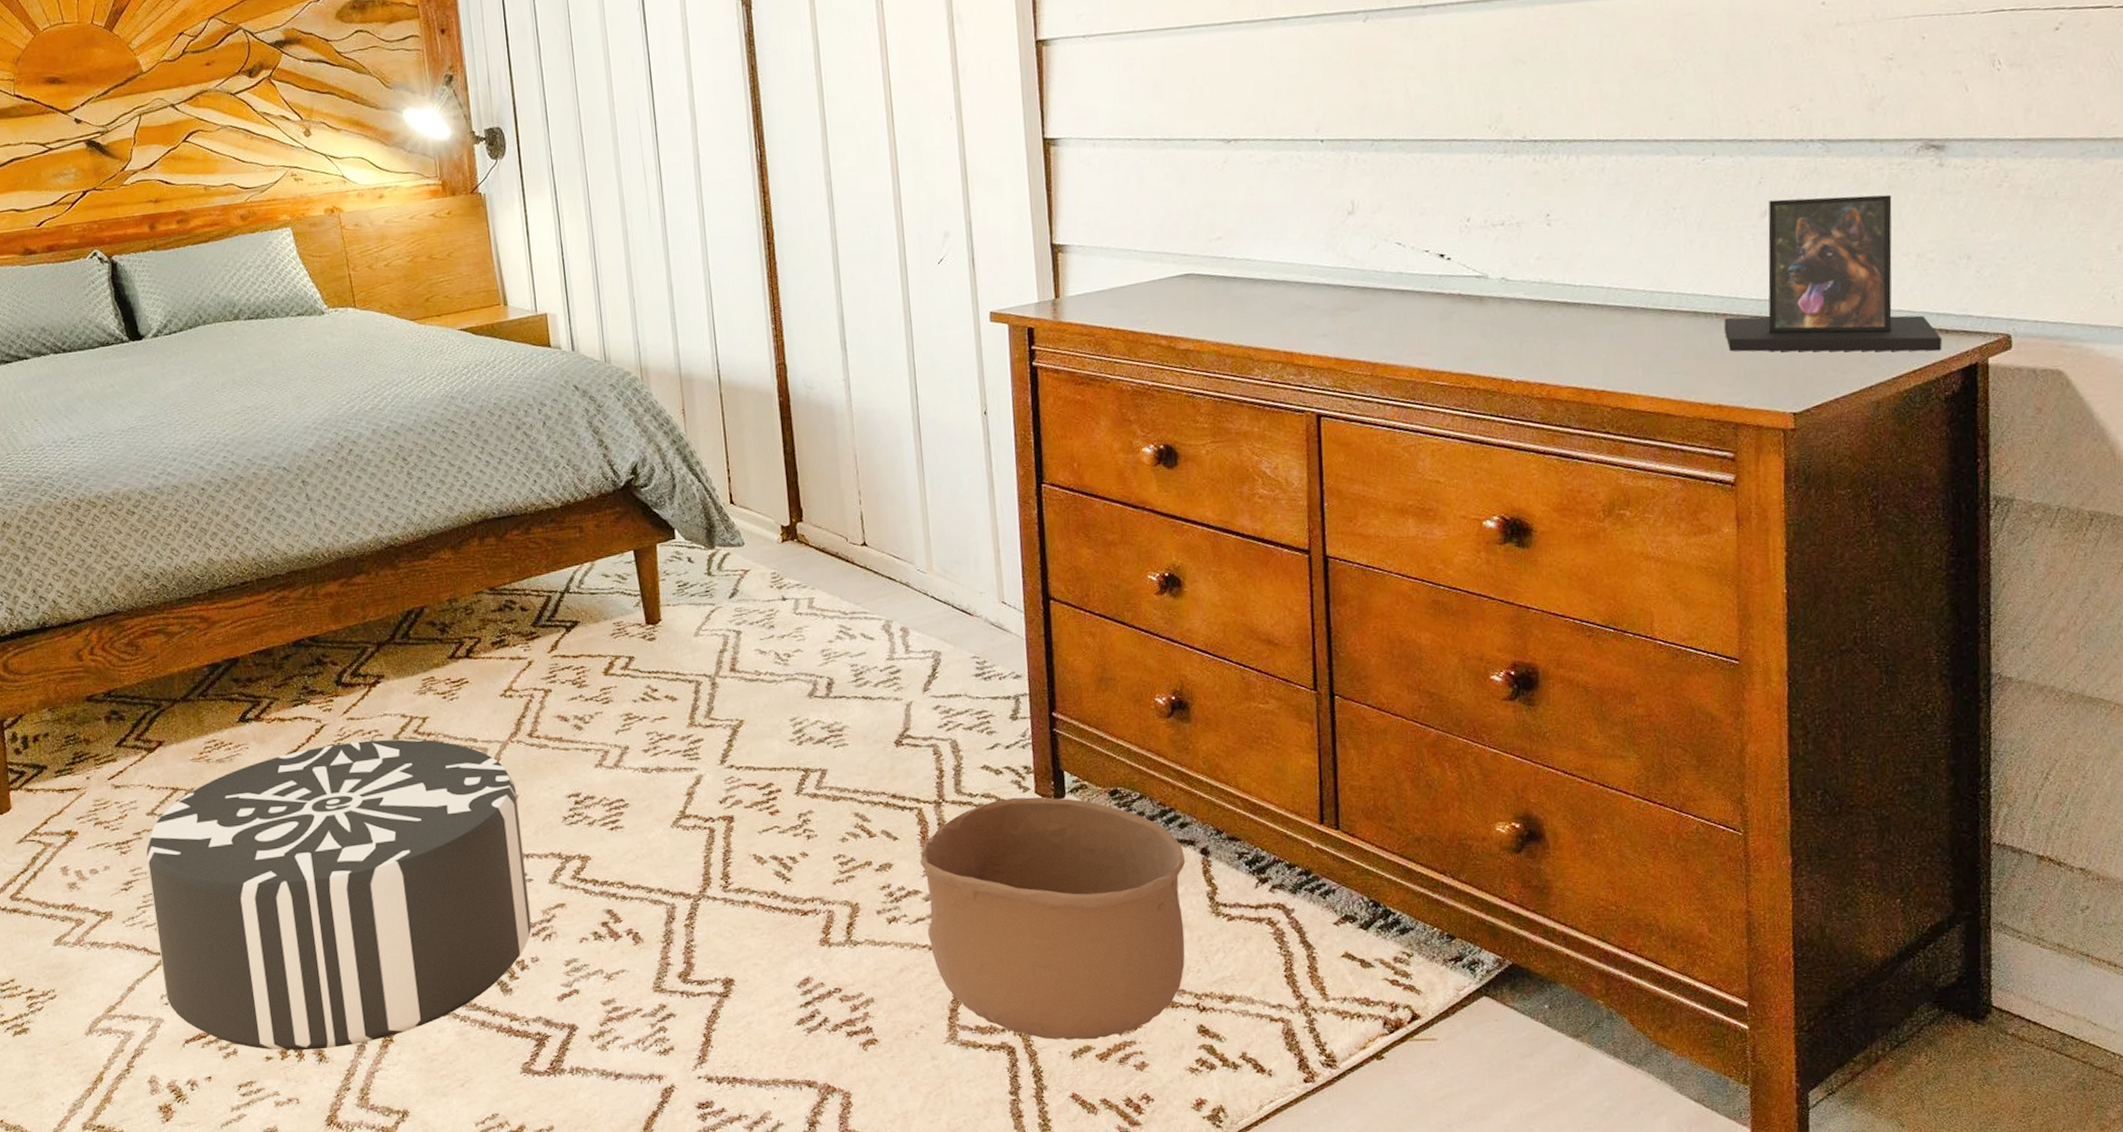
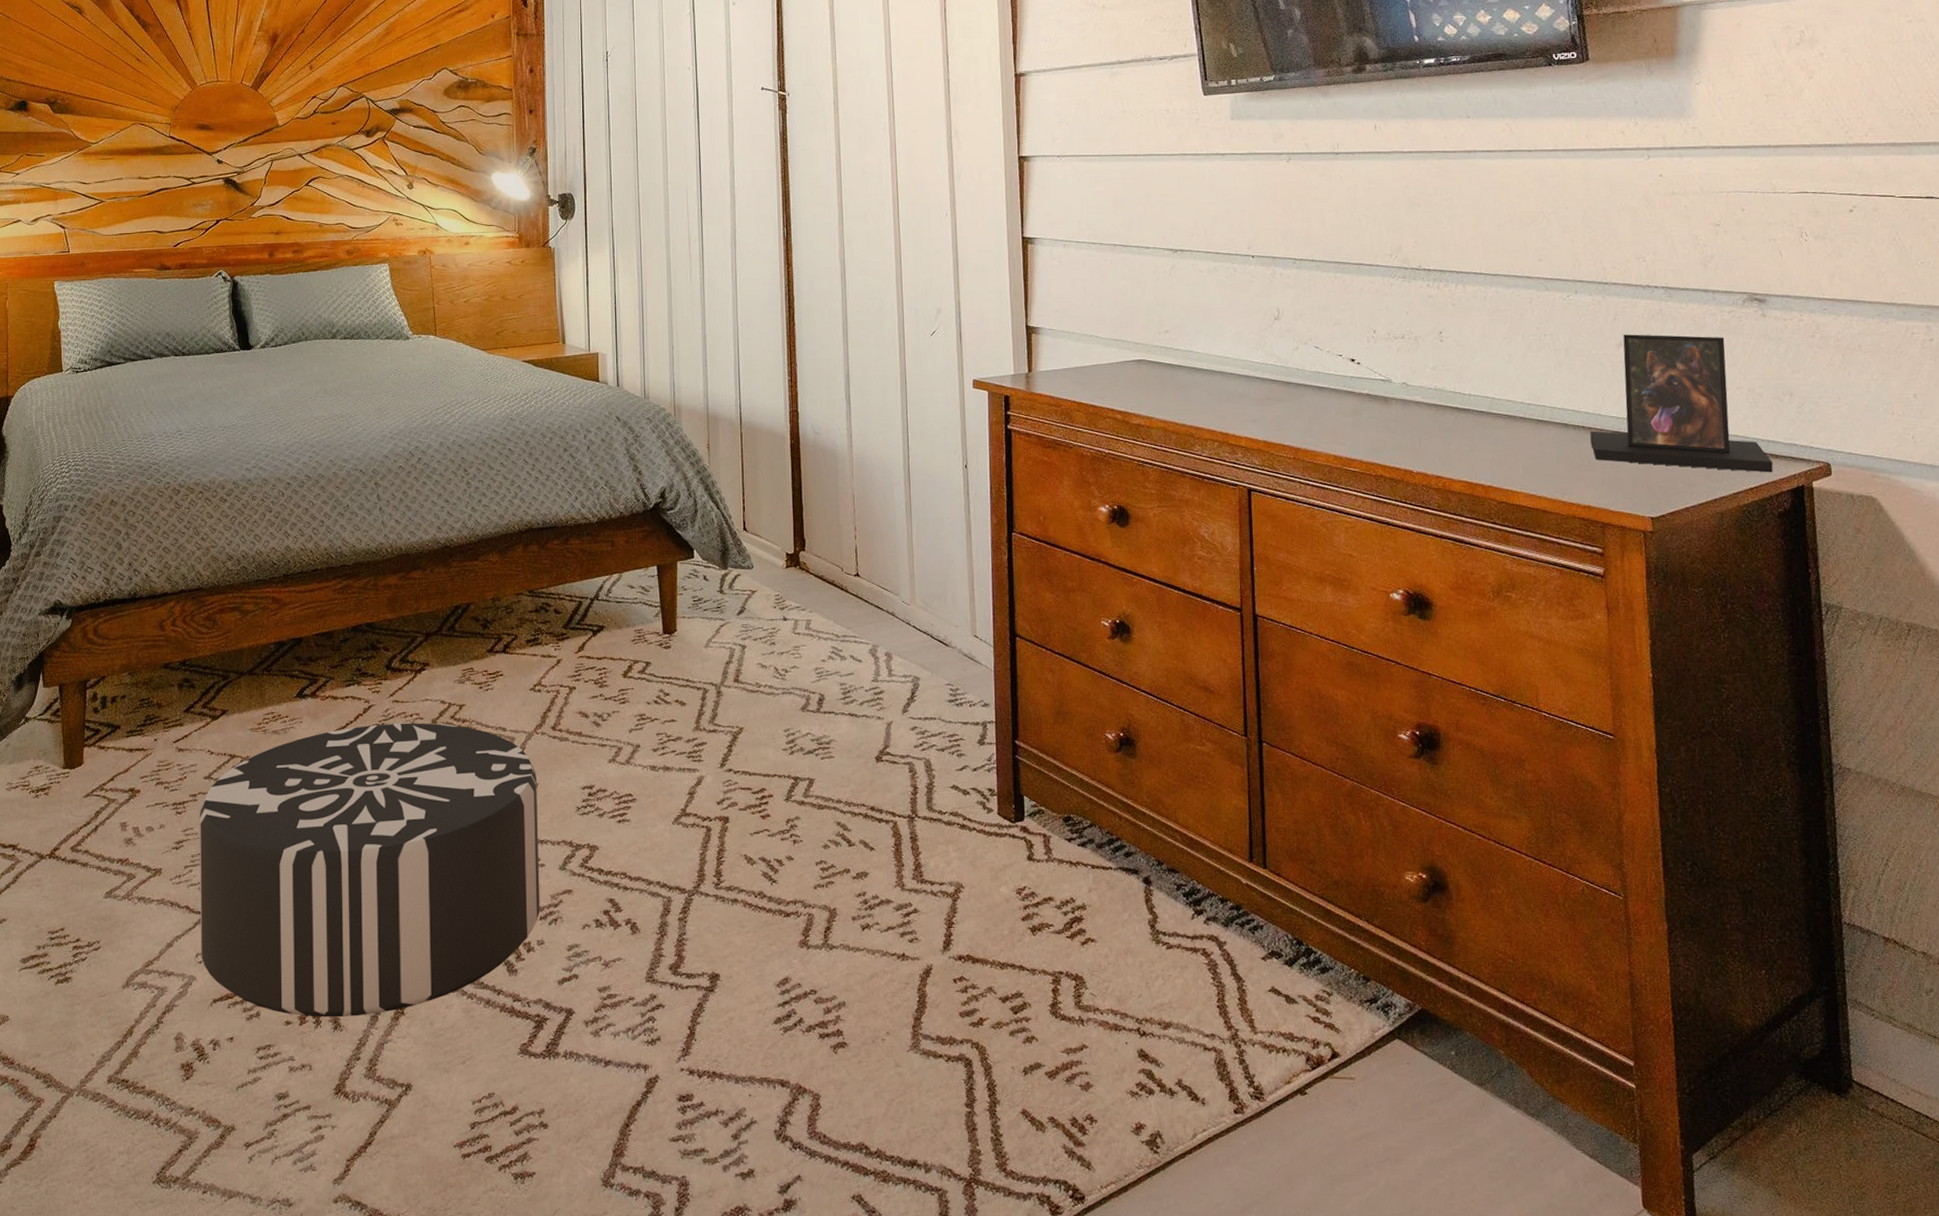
basket: present [919,796,1186,1040] -> none [892,817,1130,1057]

